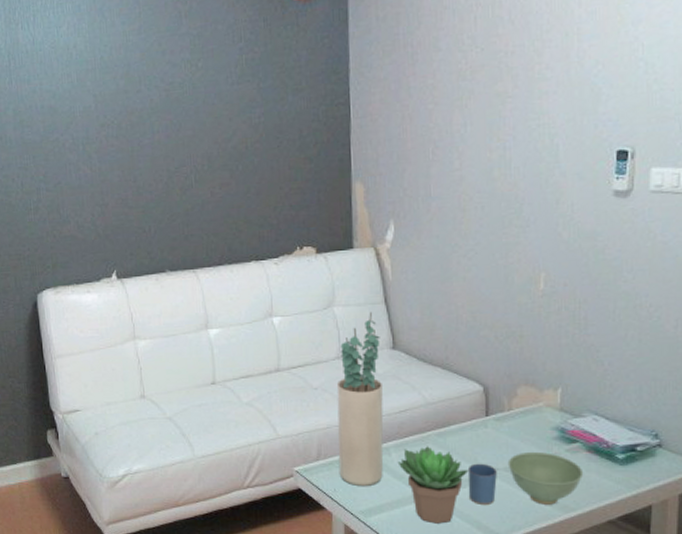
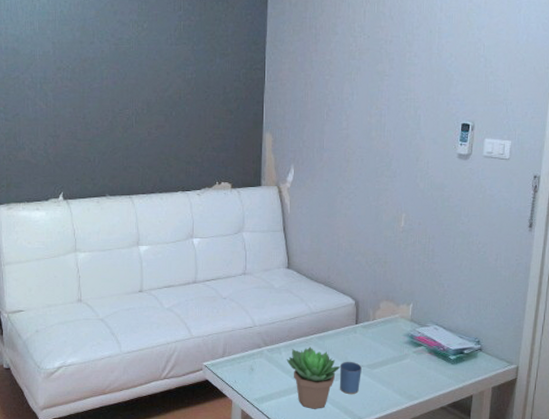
vase: present [336,312,384,487] -> none [239,238,278,379]
bowl: present [507,451,584,505] -> none [370,352,426,394]

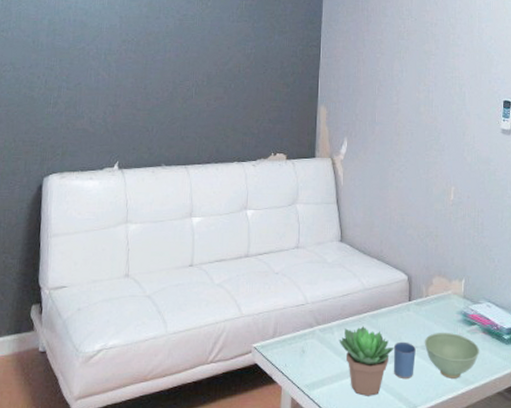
bowl: none [370,352,426,394] -> present [424,332,480,378]

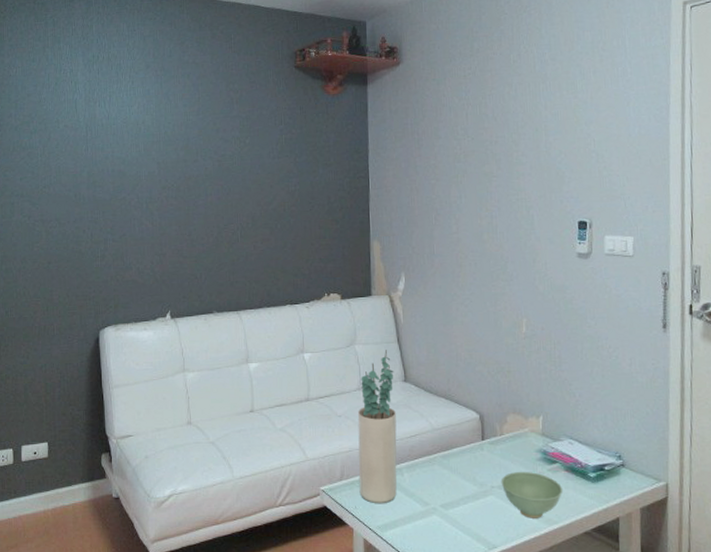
vase: none [290,210,331,362] -> present [357,350,397,504]
succulent plant: present [339,326,394,396] -> none [409,467,469,537]
mug: present [393,341,416,378] -> none [468,482,493,519]

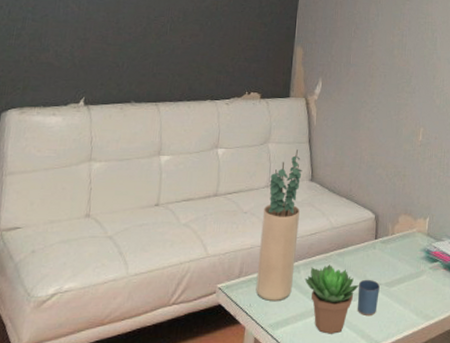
succulent plant: none [409,467,469,537] -> present [304,264,359,334]
mug: none [468,482,493,519] -> present [357,279,380,315]
bowl: present [501,471,563,518] -> none [388,269,441,314]

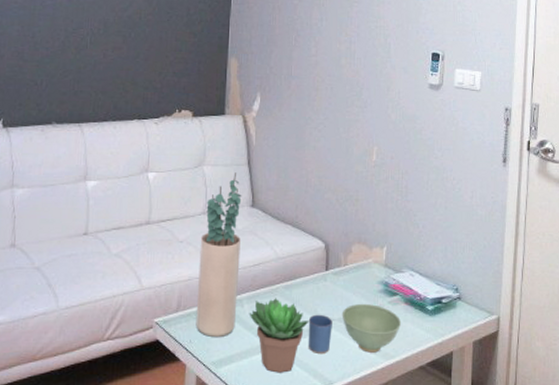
bowl: none [388,269,441,314] -> present [341,303,402,353]

